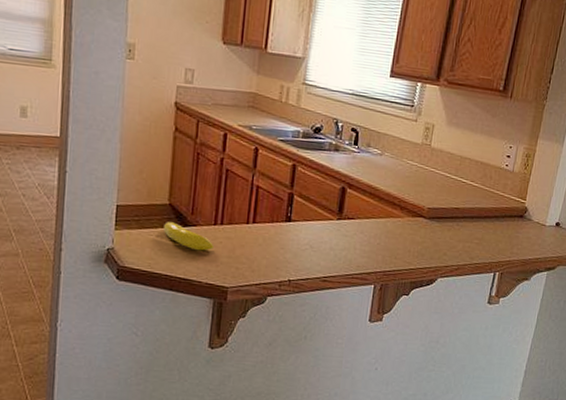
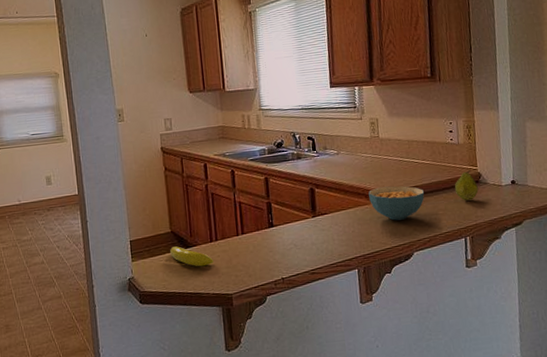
cereal bowl: none [404,201,464,242] -> present [368,186,424,221]
fruit: none [496,202,522,235] -> present [454,170,479,201]

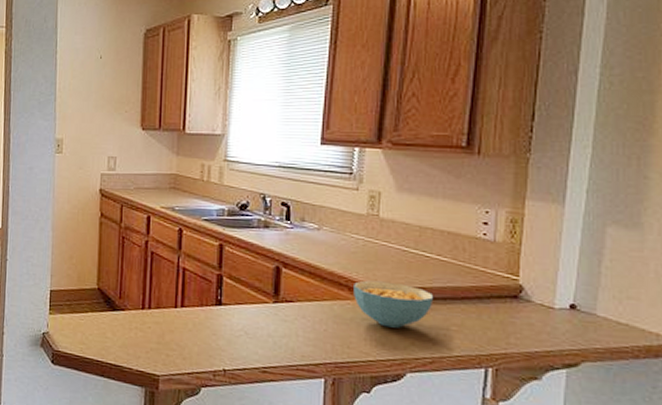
banana: present [170,246,214,267] -> none [94,306,144,337]
fruit: present [454,170,479,201] -> none [479,279,516,320]

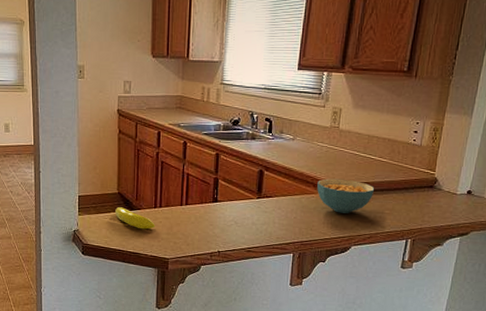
banana: none [94,306,144,337] -> present [115,207,156,230]

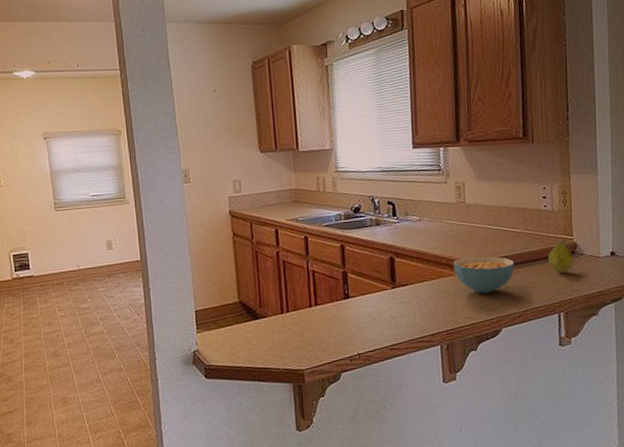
banana: present [115,207,156,230] -> none [238,317,285,340]
fruit: none [406,174,432,204] -> present [547,240,574,273]

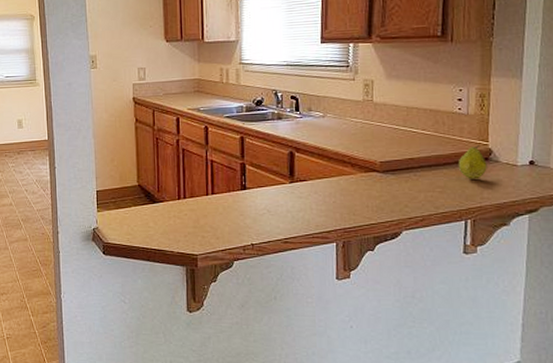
cereal bowl: present [453,256,514,293] -> none [355,156,420,194]

